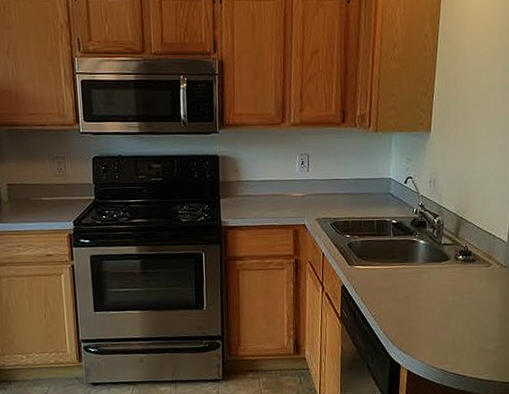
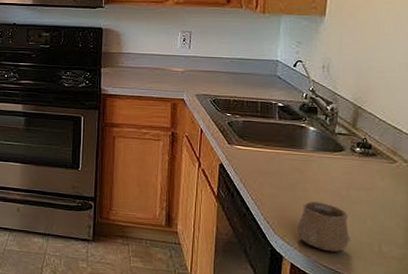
cup: none [411,310,456,354] -> present [296,201,350,252]

